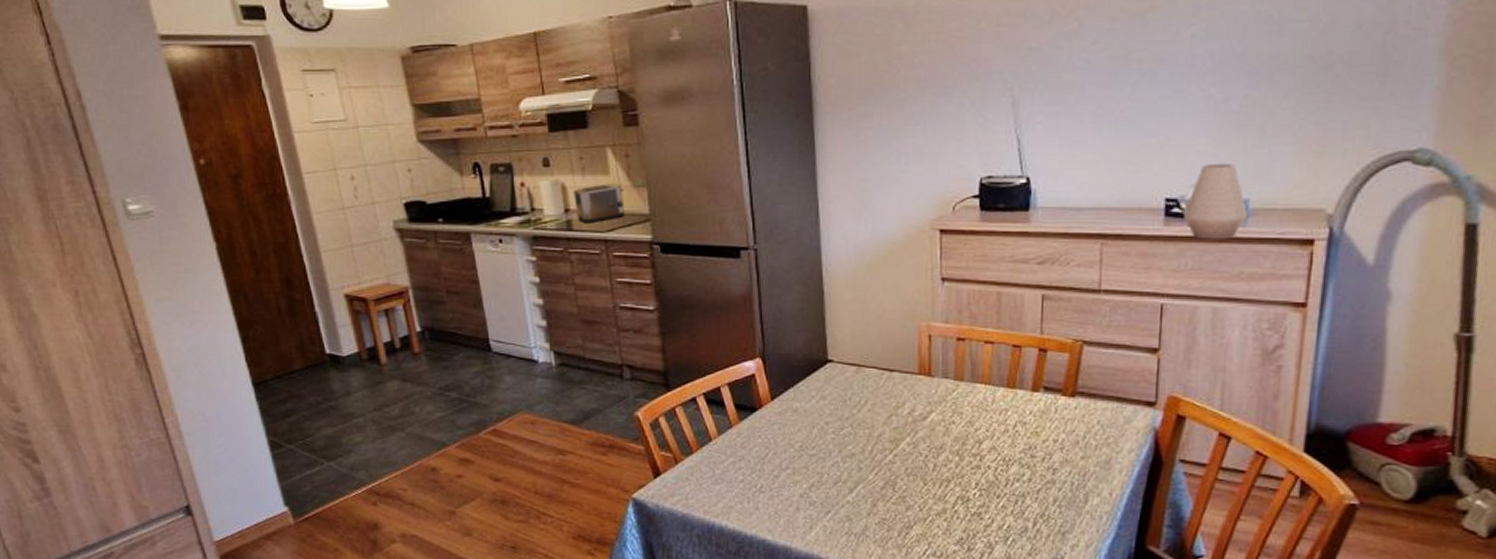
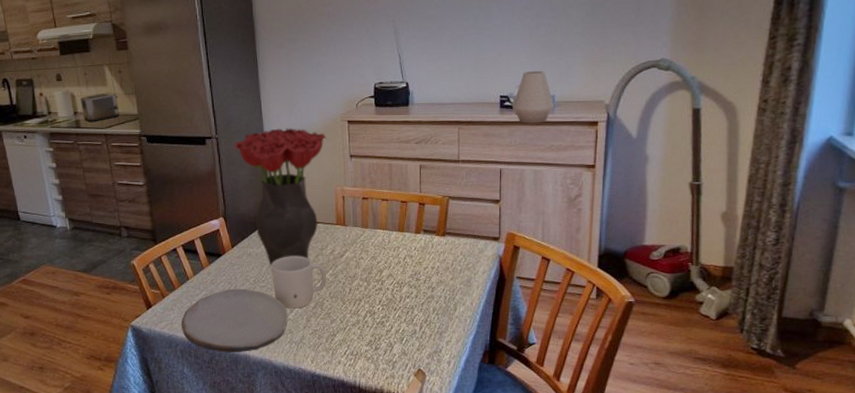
plate: none [699,456,846,543] -> present [181,288,288,353]
bouquet: none [779,238,909,426] -> present [234,128,327,265]
mug: none [824,415,902,488] -> present [270,256,326,309]

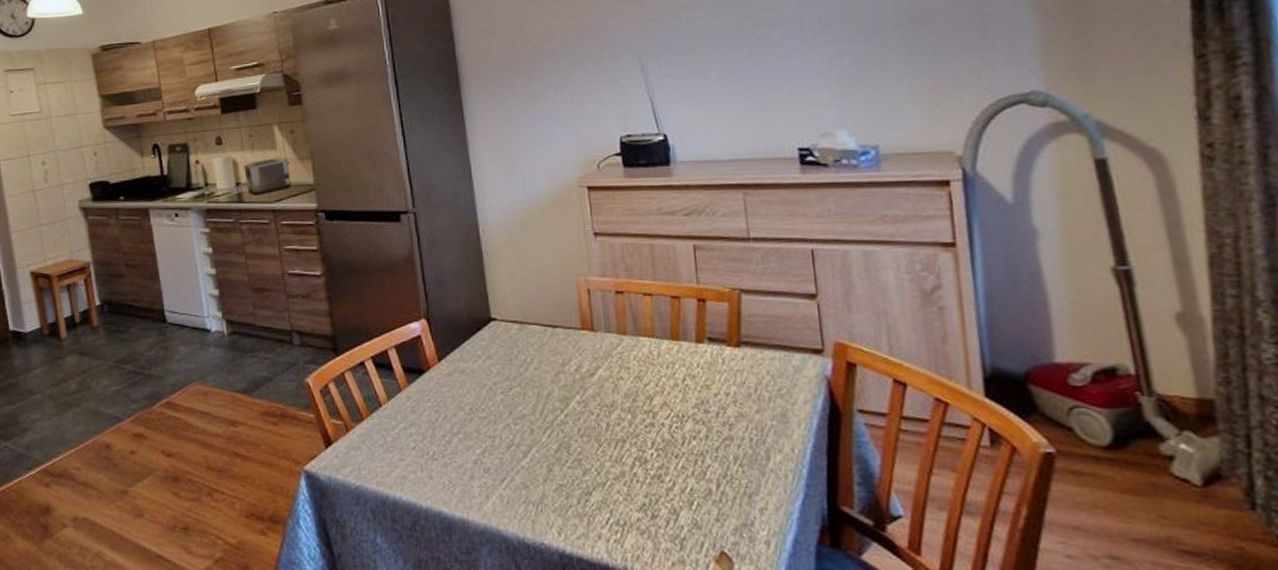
plate: present [181,288,288,353] -> none [371,420,521,515]
bouquet: present [234,128,327,265] -> none [437,198,561,387]
mug: present [270,256,326,309] -> none [492,374,573,451]
vase: present [512,70,555,123] -> none [817,112,881,185]

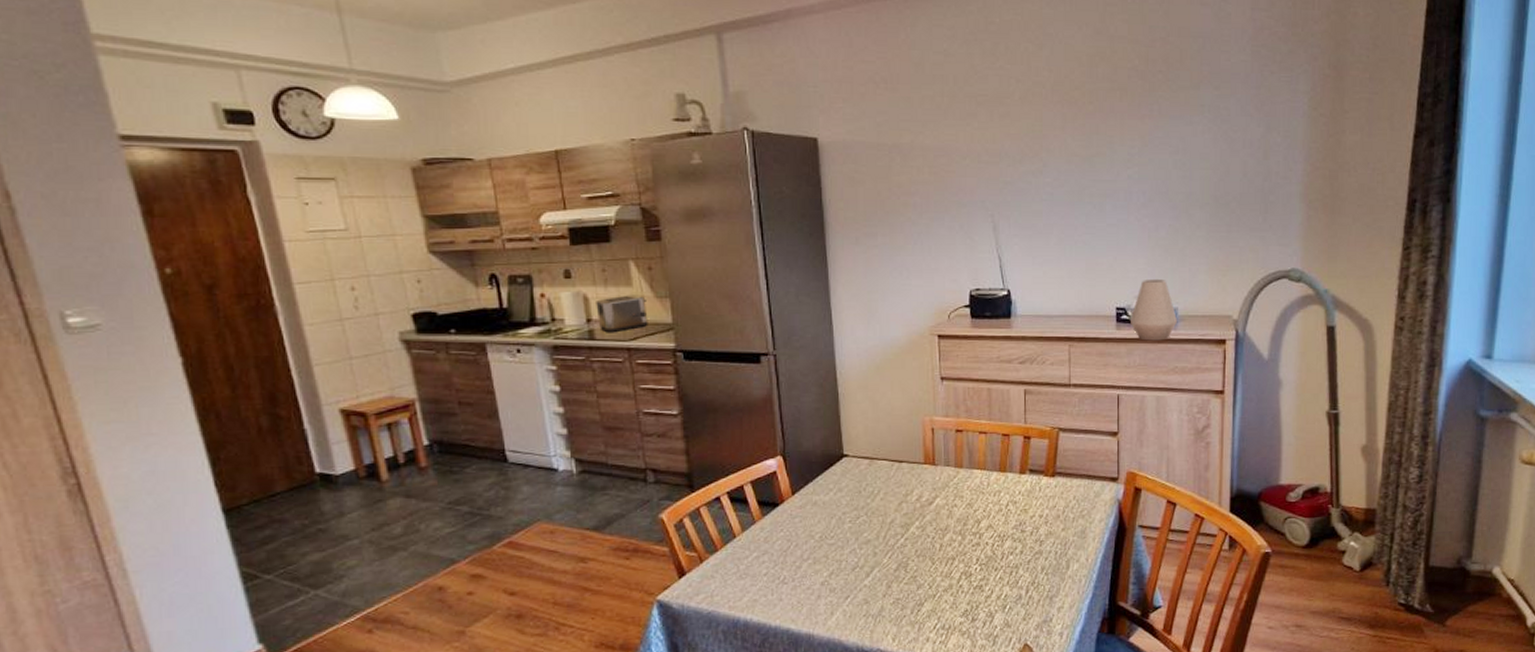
vase: none [817,112,881,185] -> present [1129,278,1178,341]

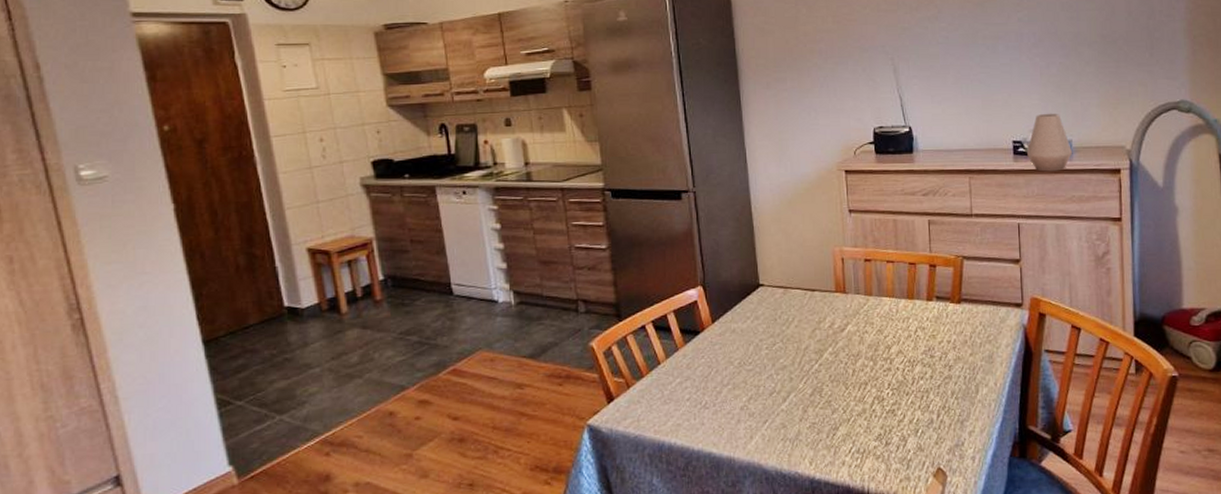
toaster: present [596,295,648,333] -> none [533,139,580,175]

